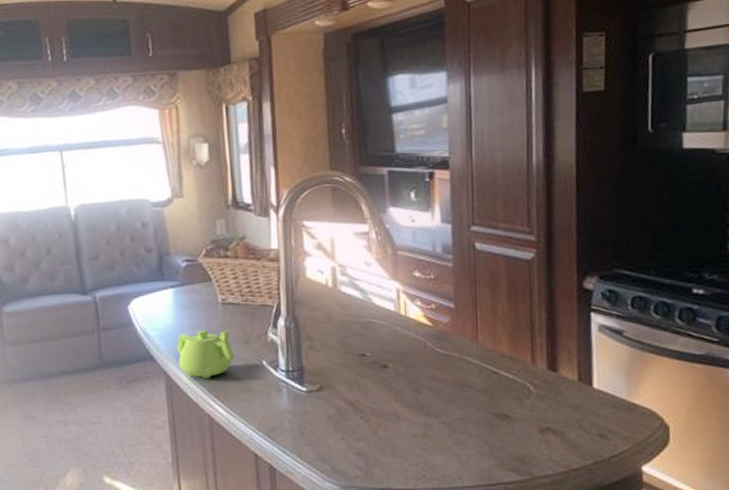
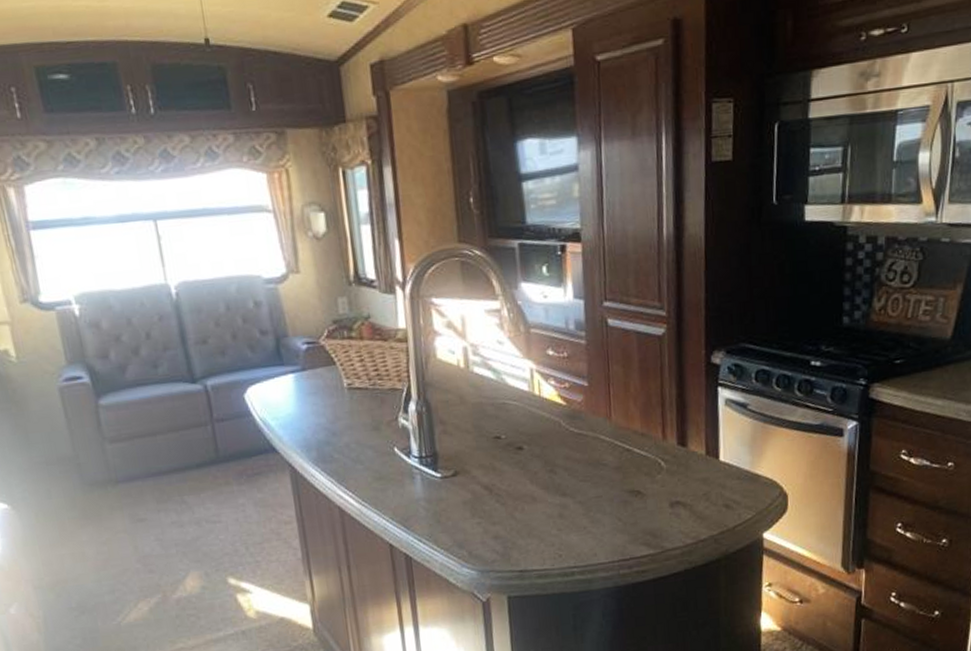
teapot: present [176,330,235,379] -> none [300,417,365,469]

